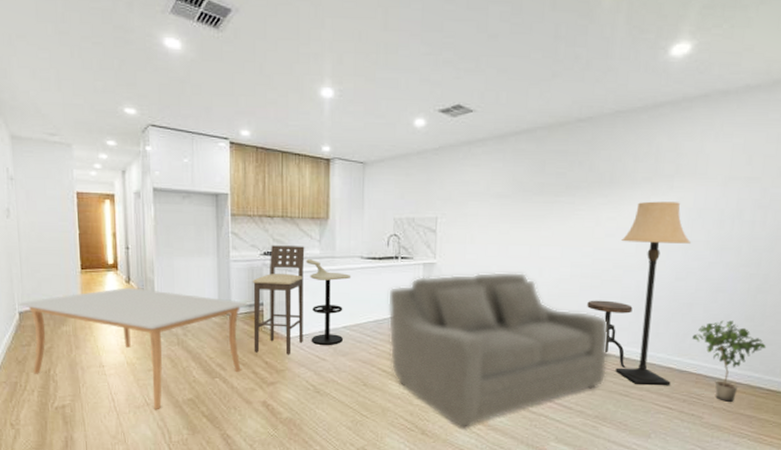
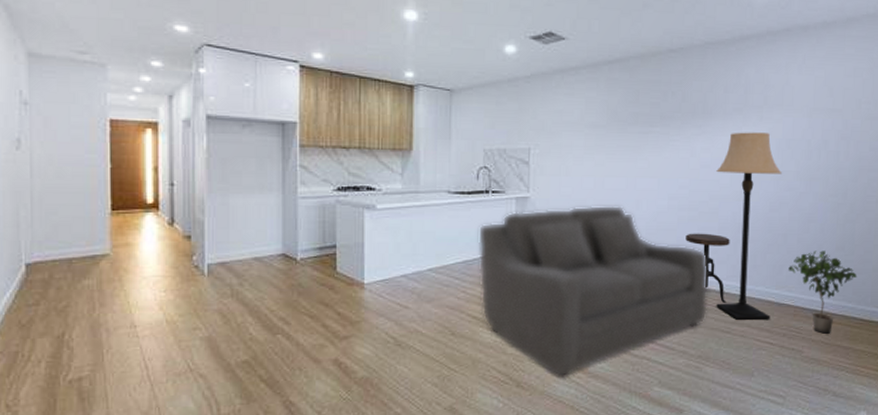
dining table: present [19,287,248,409] -> none [26,231,318,376]
bar stool: present [252,245,305,355] -> none [323,179,385,304]
bar stool: present [306,259,351,345] -> none [386,195,438,291]

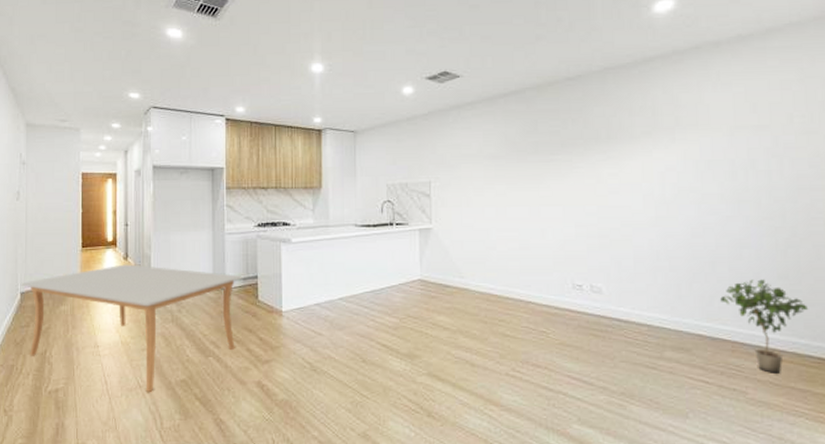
dining table: none [26,231,318,376] -> present [21,264,242,392]
sofa: present [477,205,708,376] -> none [384,234,628,408]
side table: present [685,233,730,303] -> none [597,261,649,336]
lamp: present [716,132,782,320] -> none [627,154,703,355]

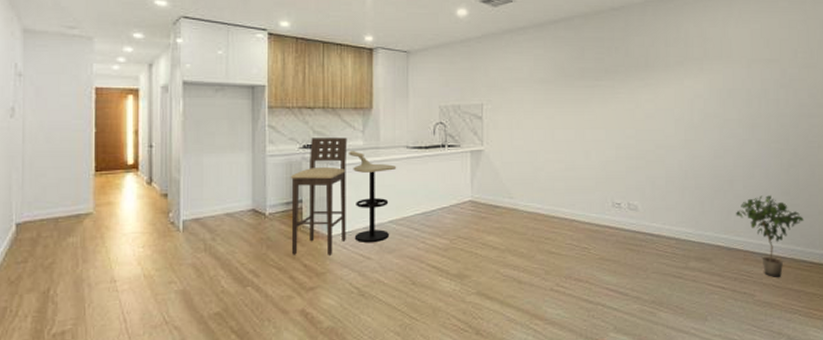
dining table: present [21,264,242,392] -> none [17,189,286,328]
bar stool: none [246,216,299,330] -> present [290,137,348,255]
bar stool: none [300,229,346,318] -> present [349,151,397,242]

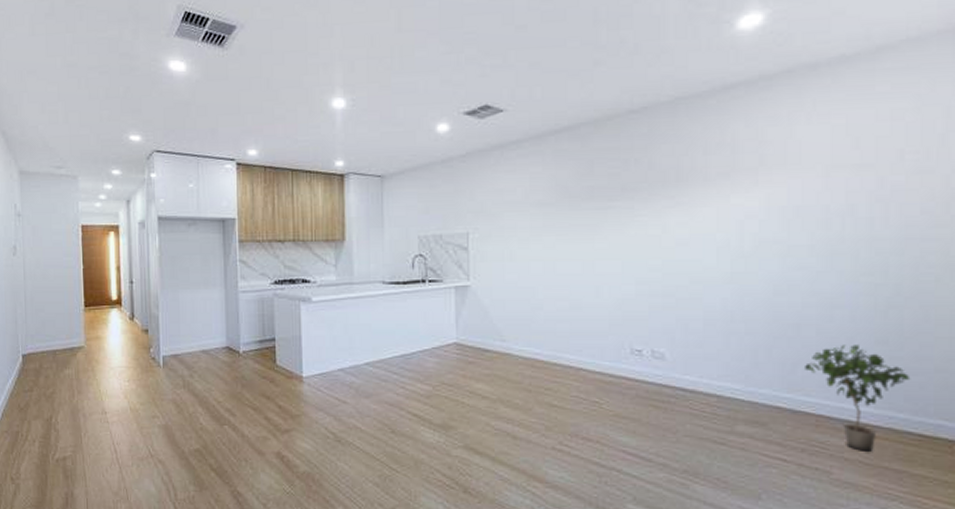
bar stool: present [290,137,348,255] -> none [262,272,320,397]
bar stool: present [349,151,397,242] -> none [321,287,373,385]

